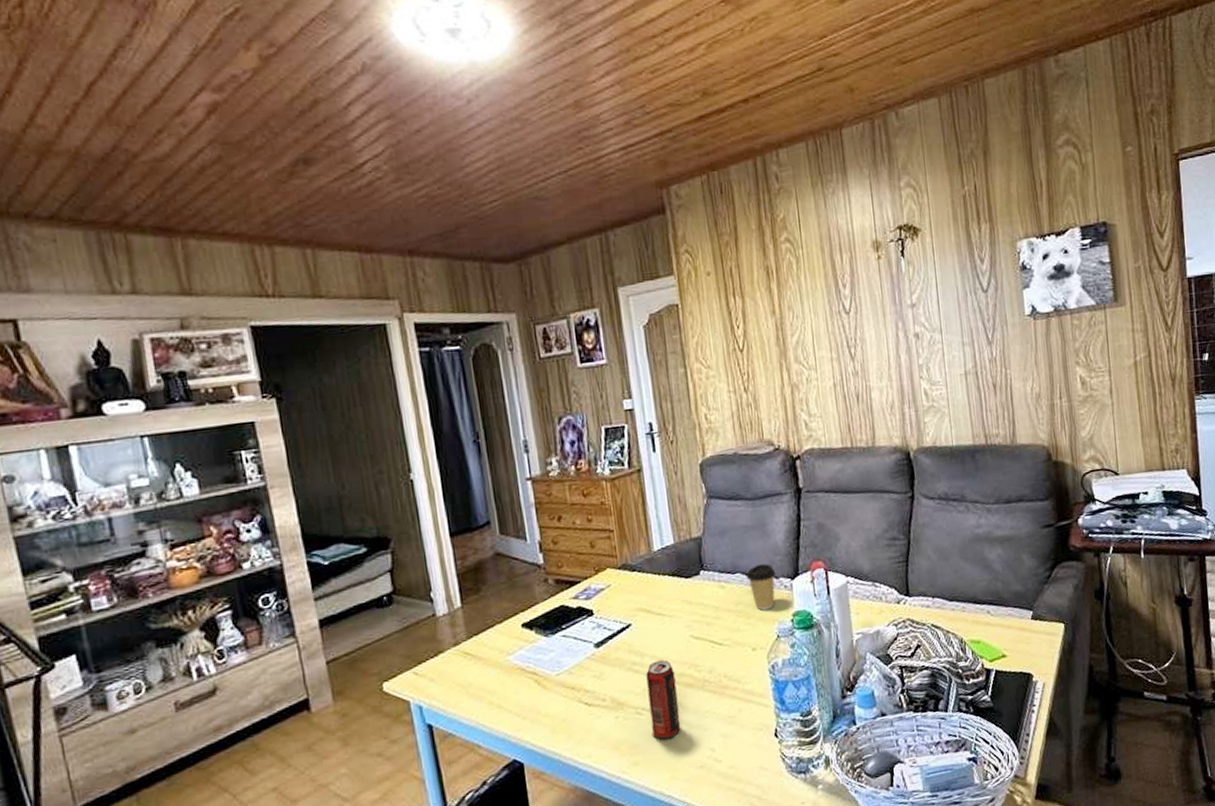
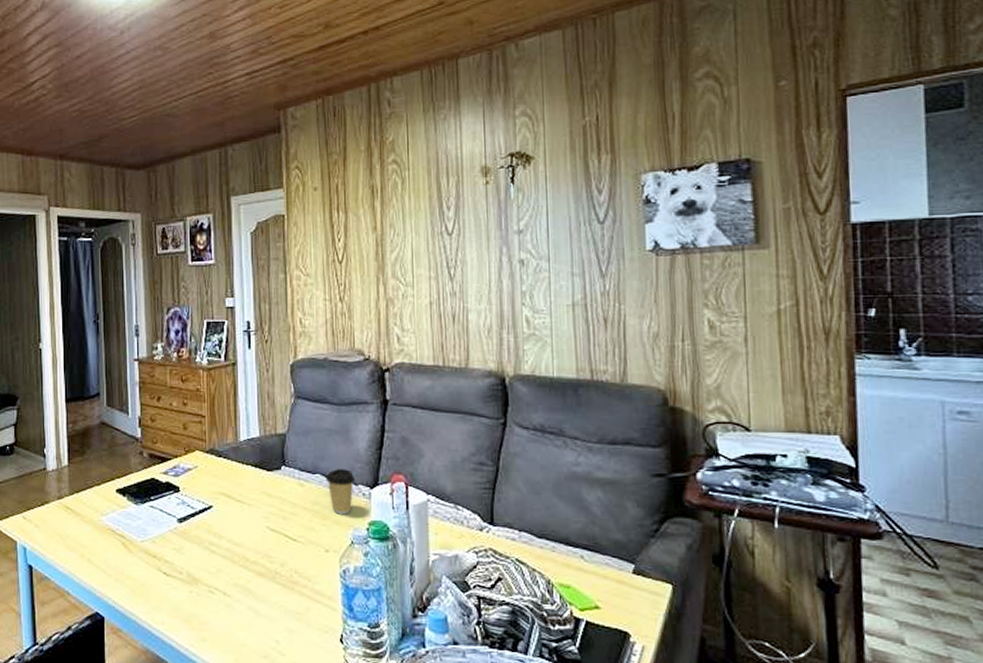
beverage can: present [646,660,681,741] -> none [221,545,249,623]

